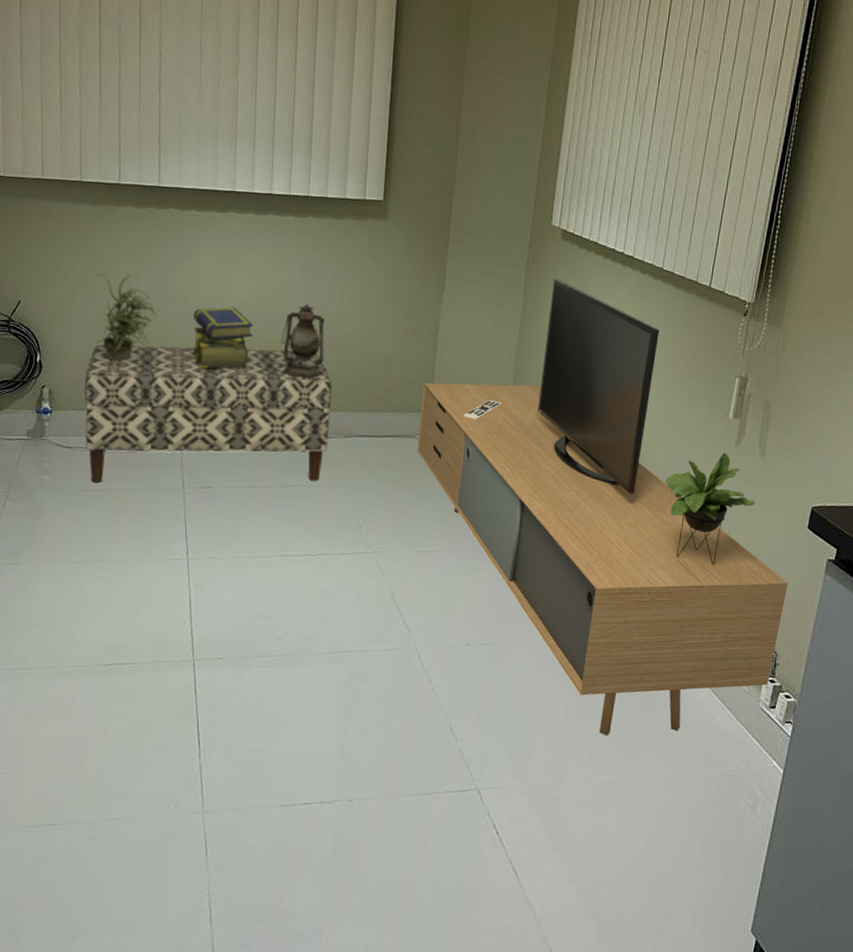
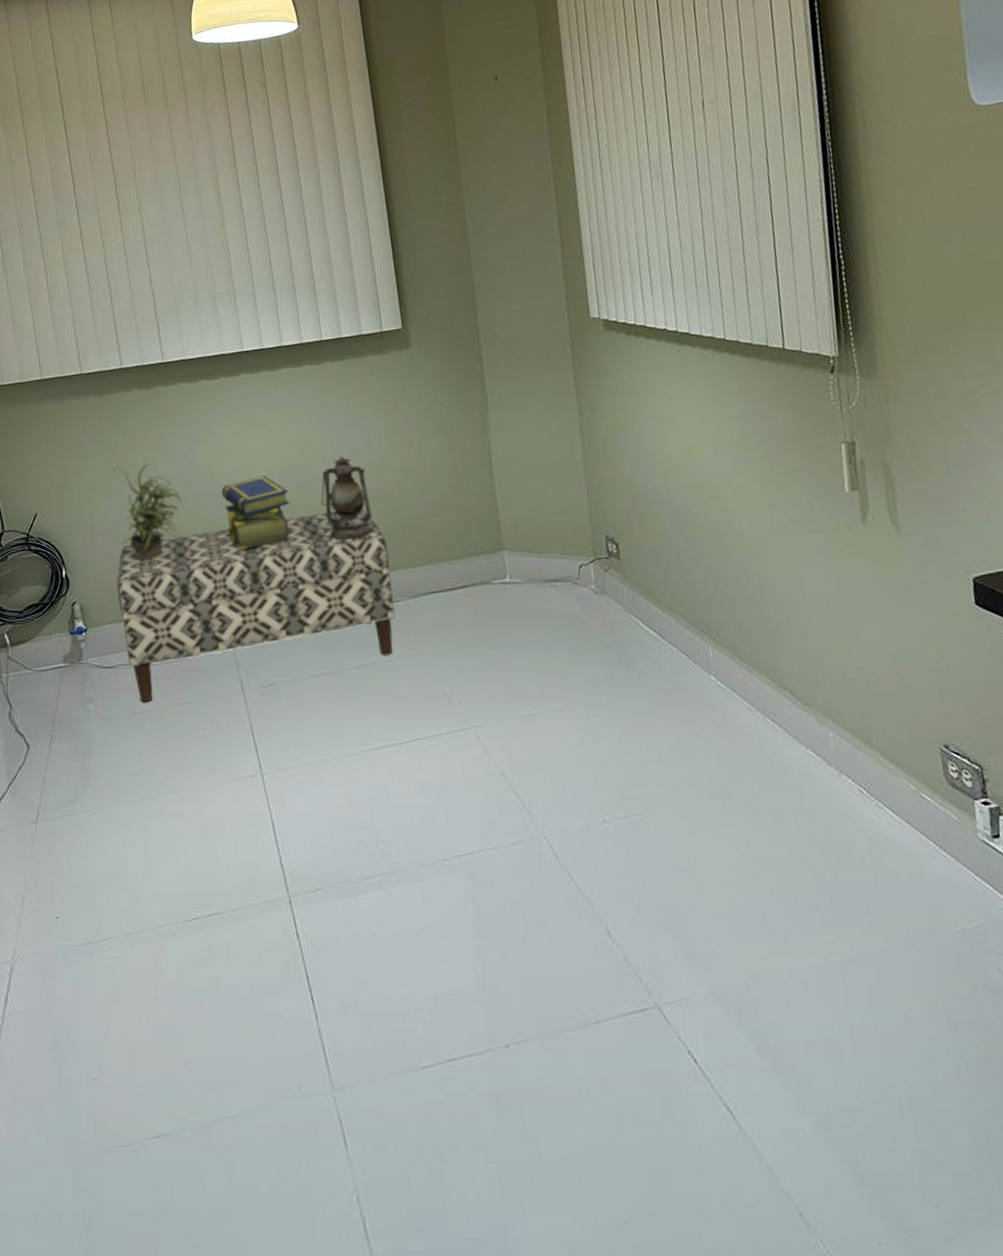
media console: present [417,278,788,736] -> none [487,373,982,910]

